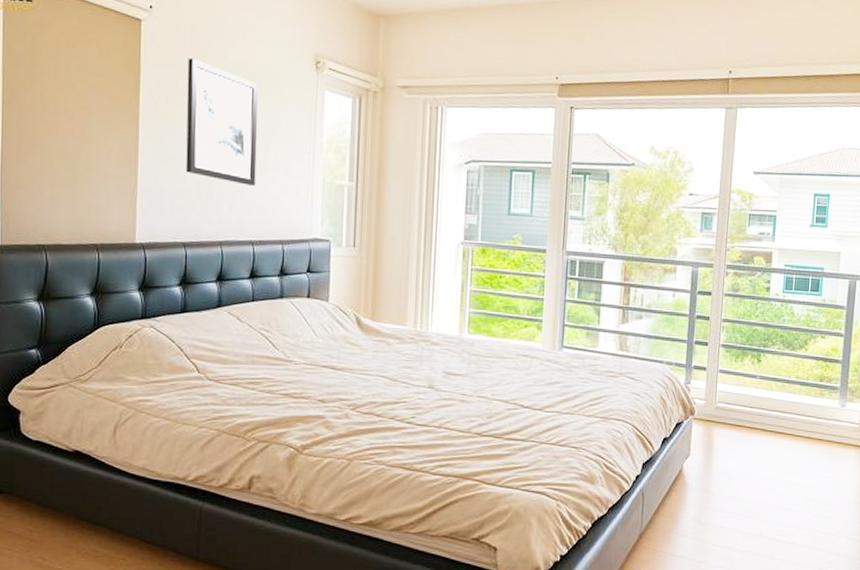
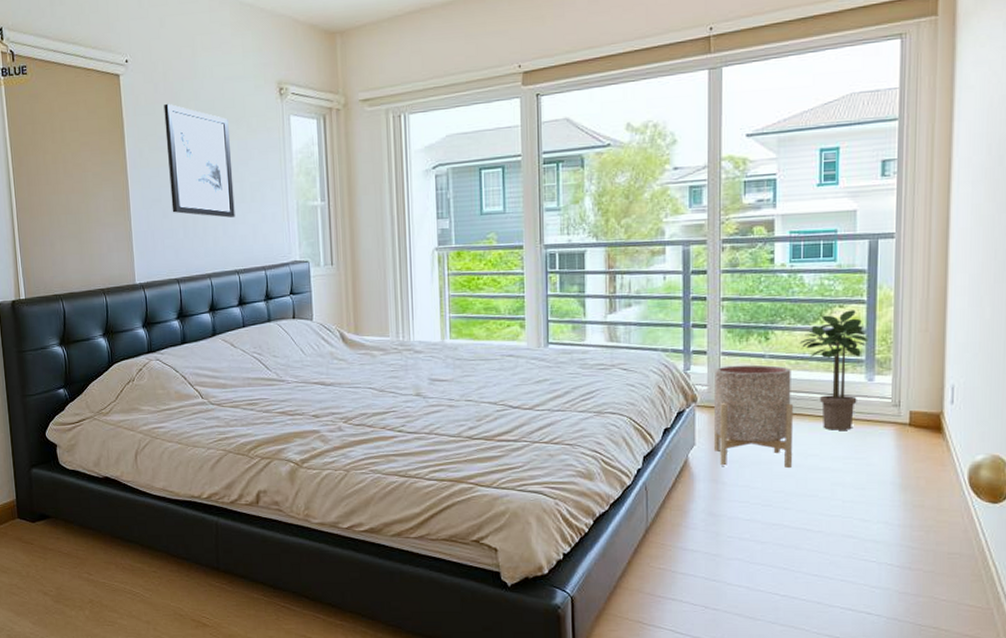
planter: none [706,382,778,483] -> present [713,365,794,469]
potted plant: none [786,341,843,450] -> present [799,310,867,430]

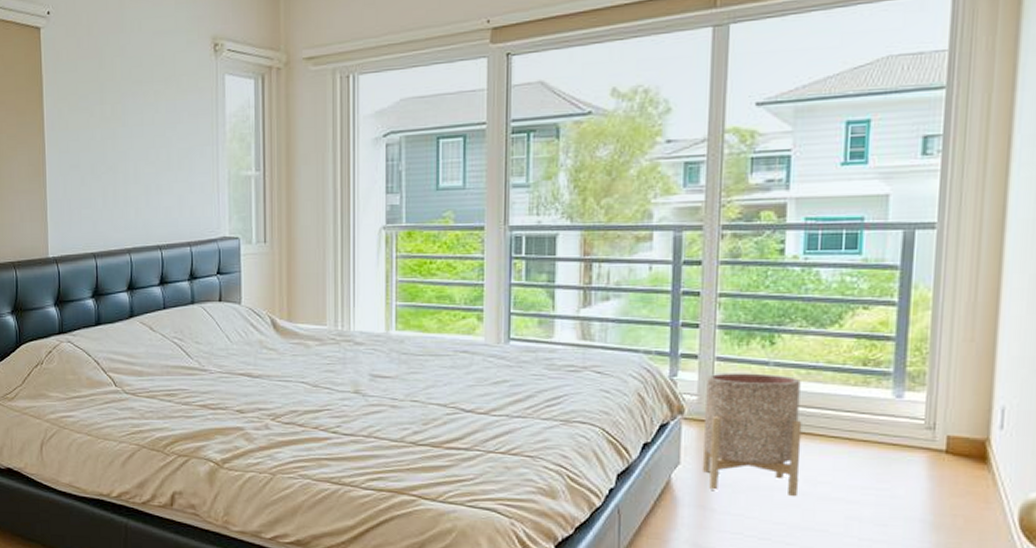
wall art: present [164,103,235,218] -> none [86,59,160,187]
potted plant: present [799,310,867,430] -> none [811,312,897,455]

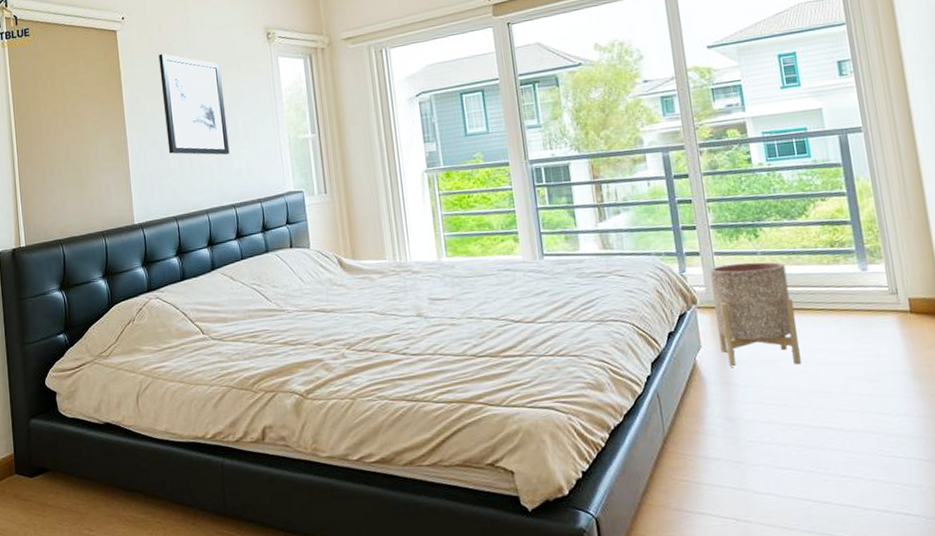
wall art: none [86,59,160,187] -> present [158,53,230,155]

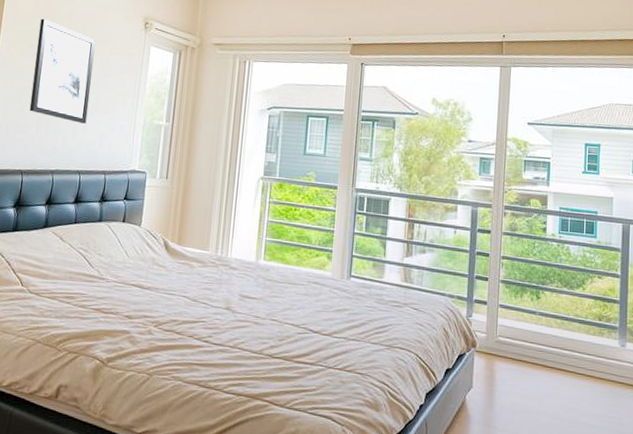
planter: present [710,262,801,367] -> none [488,317,559,420]

